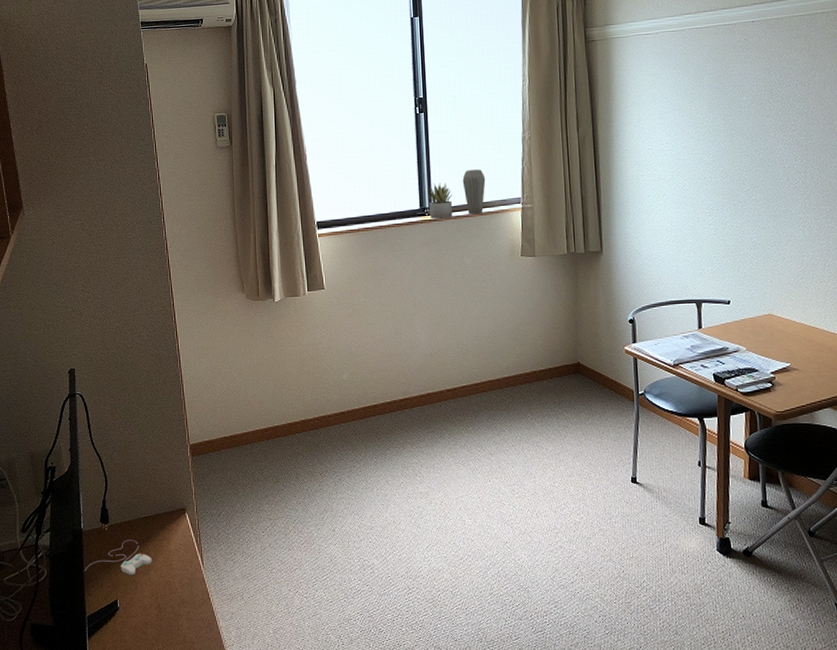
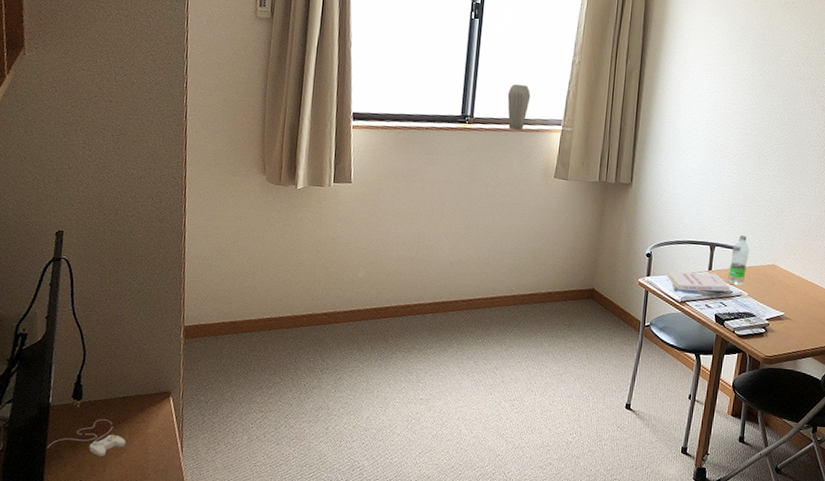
succulent plant: present [427,182,453,219] -> none [470,92,495,130]
books: none [654,331,726,356] -> present [666,271,731,296]
bottle: none [720,288,741,341] -> present [728,235,749,286]

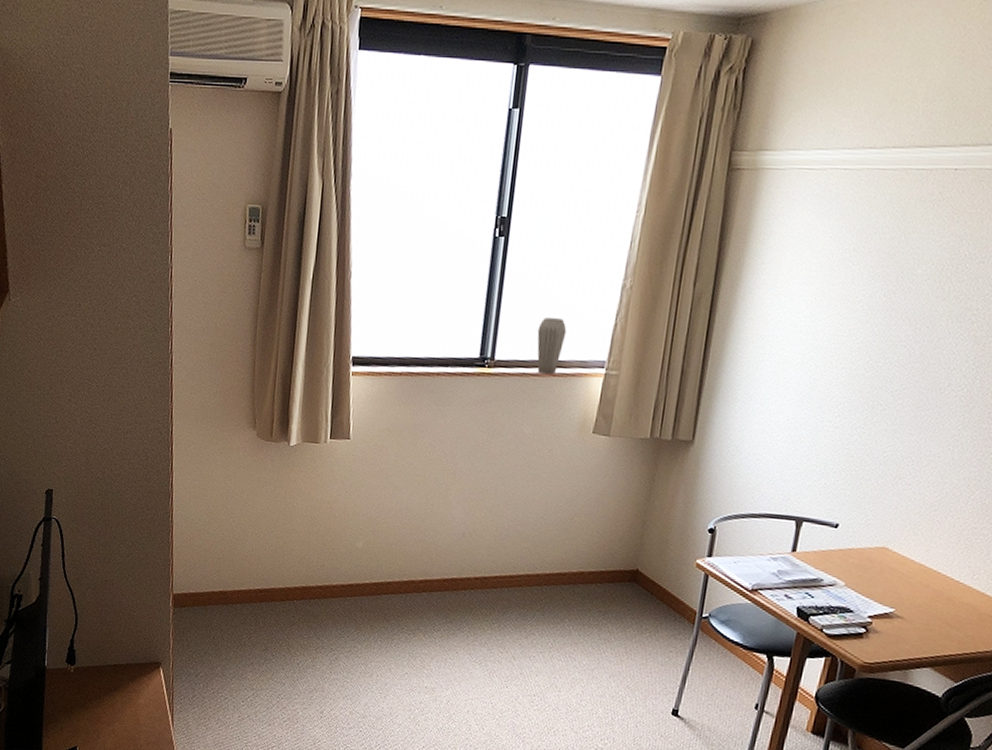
game controller: present [46,419,126,457] -> none [44,685,119,725]
books: present [666,271,731,296] -> none [734,552,821,585]
bottle: present [728,235,749,286] -> none [817,508,851,573]

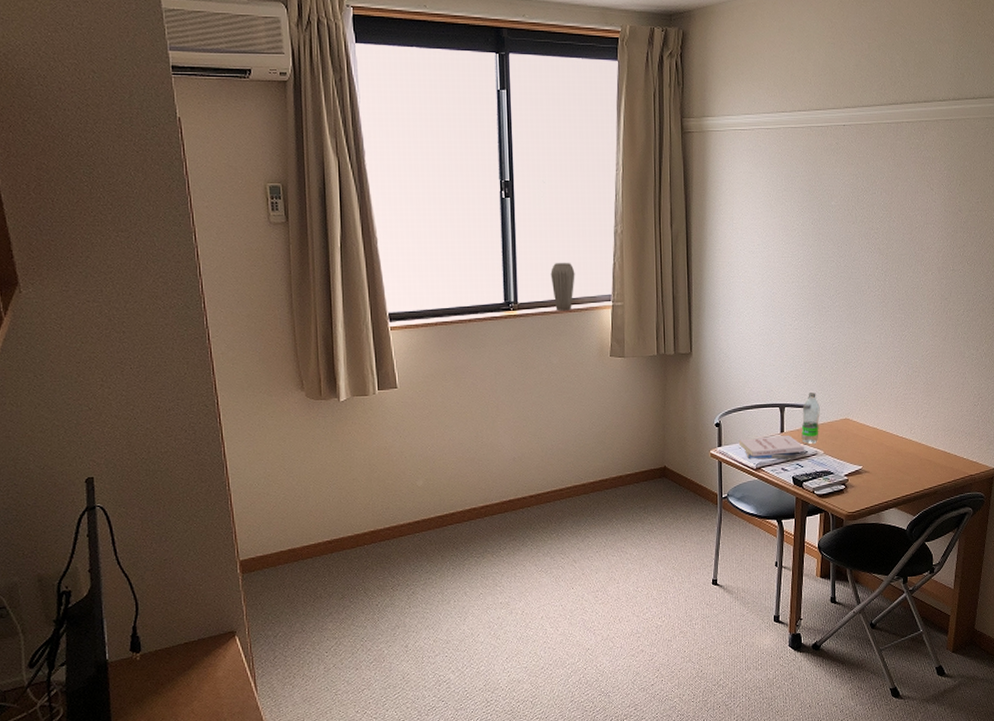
books: none [734,552,821,585] -> present [738,434,805,459]
bottle: none [817,508,851,573] -> present [801,393,820,445]

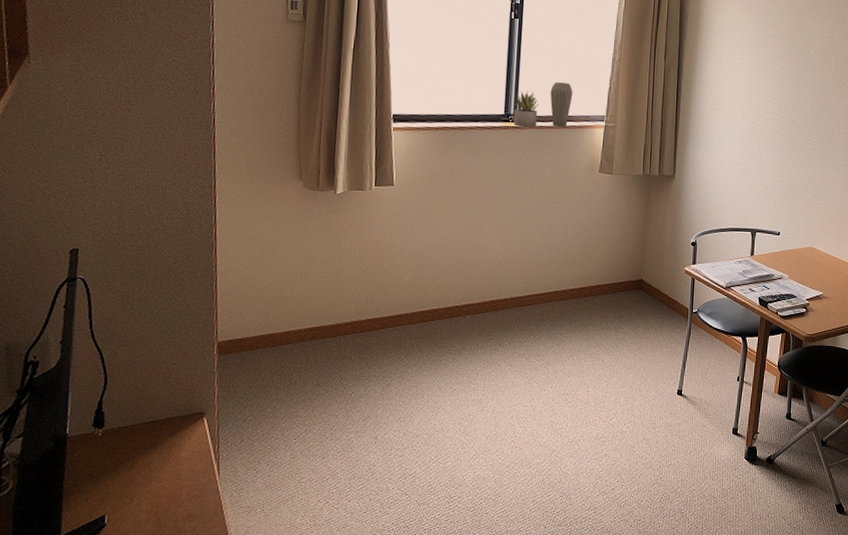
succulent plant: none [513,275,540,315] -> present [514,90,538,128]
books: present [738,434,805,459] -> none [711,258,772,280]
bottle: present [801,393,820,445] -> none [769,221,788,269]

